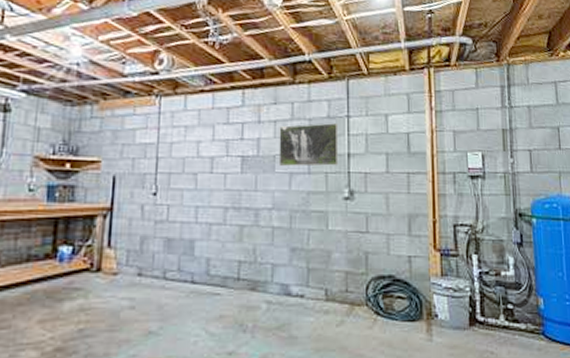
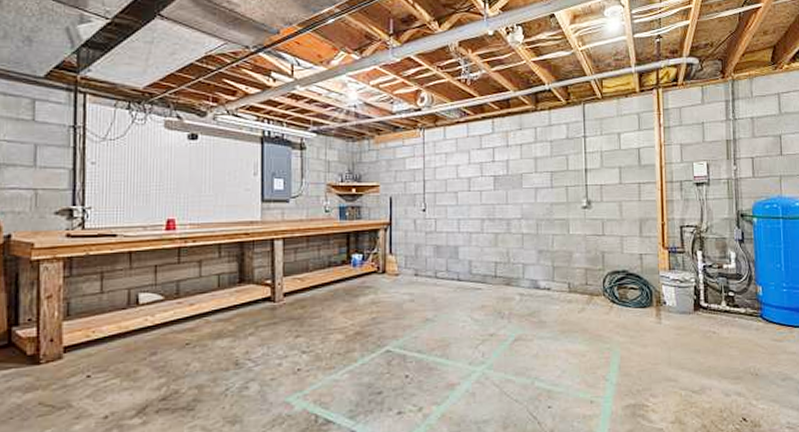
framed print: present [278,123,339,167] -> none [525,144,577,183]

